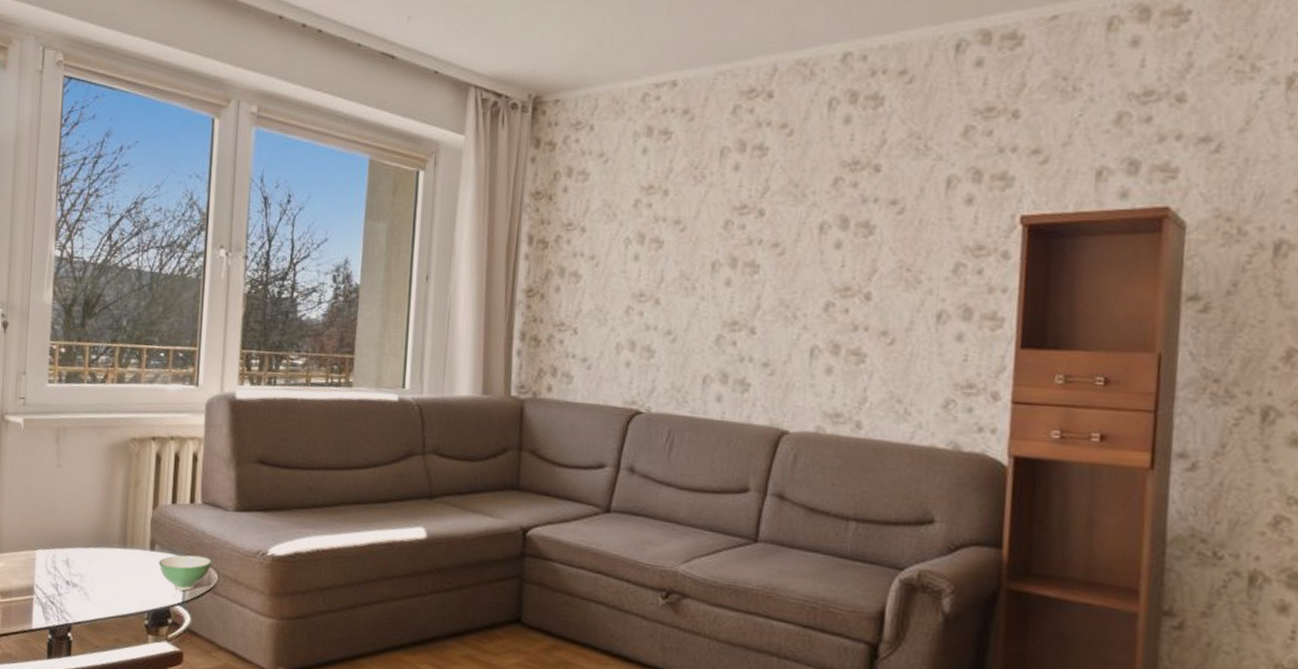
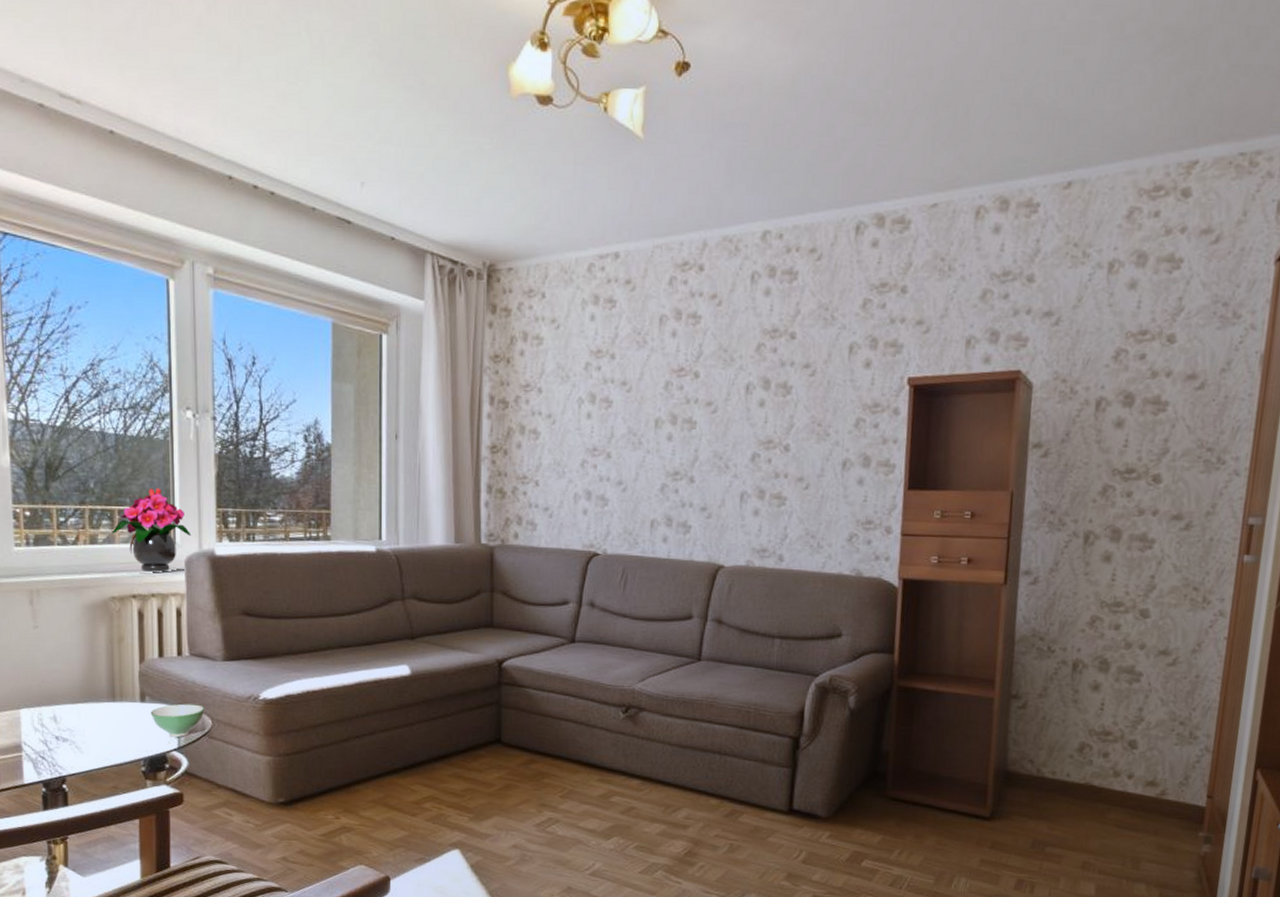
potted flower: none [138,327,215,415] -> present [111,488,192,572]

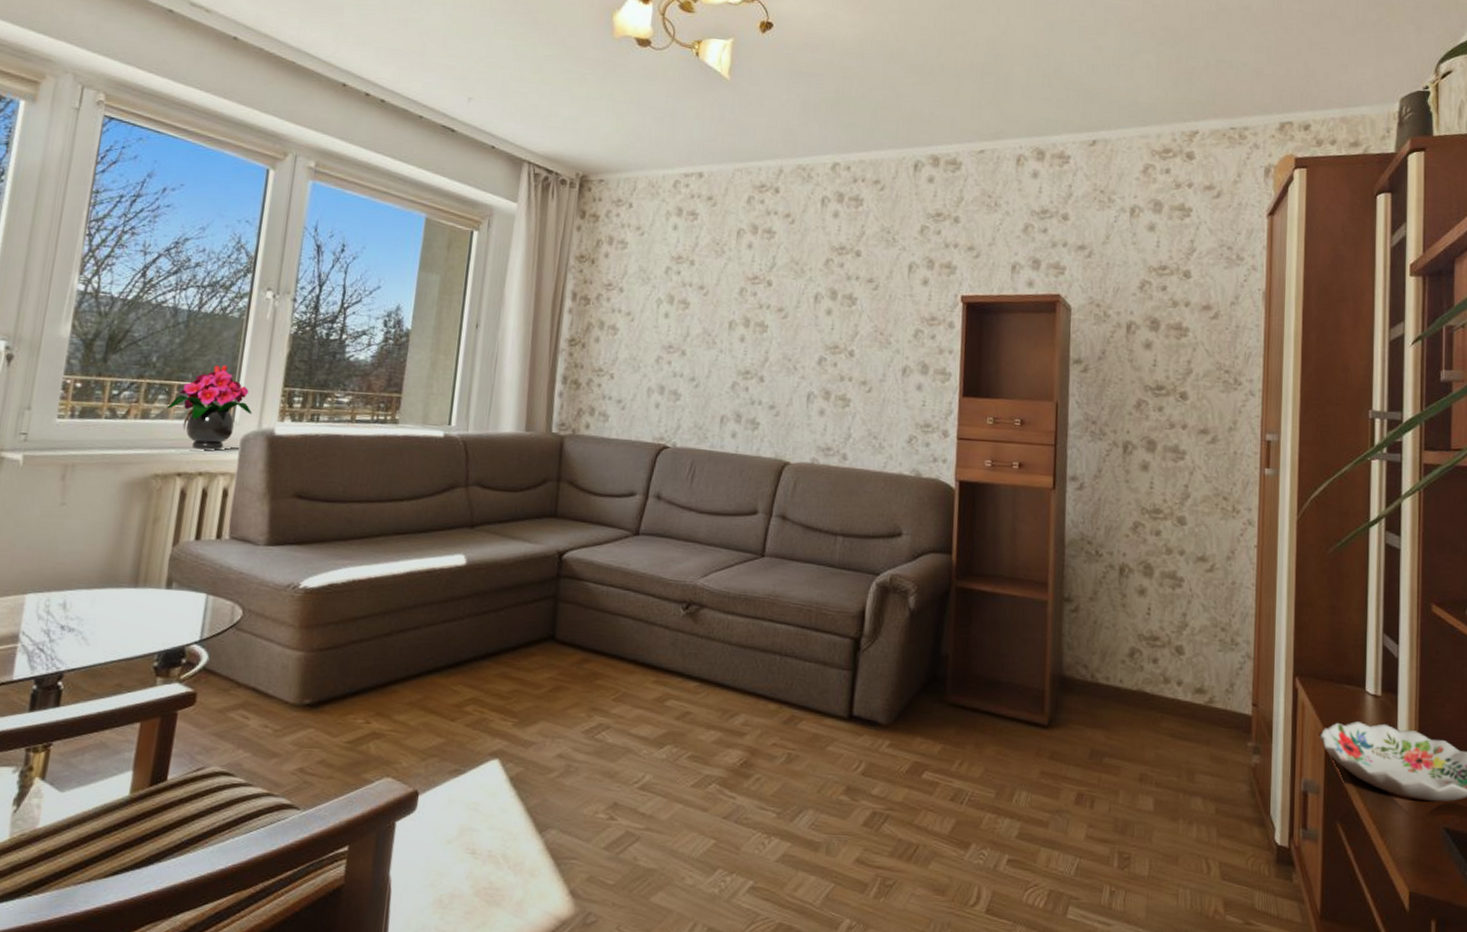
bowl: present [150,703,205,738] -> none [175,591,237,630]

